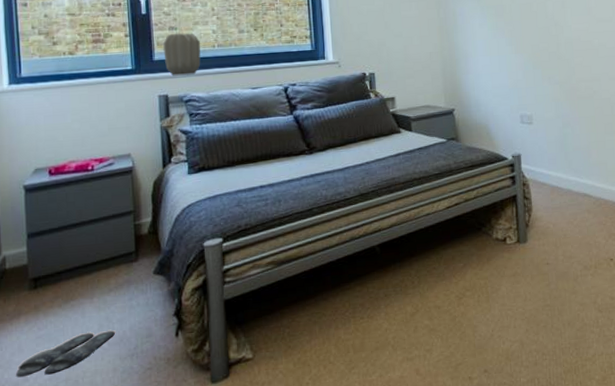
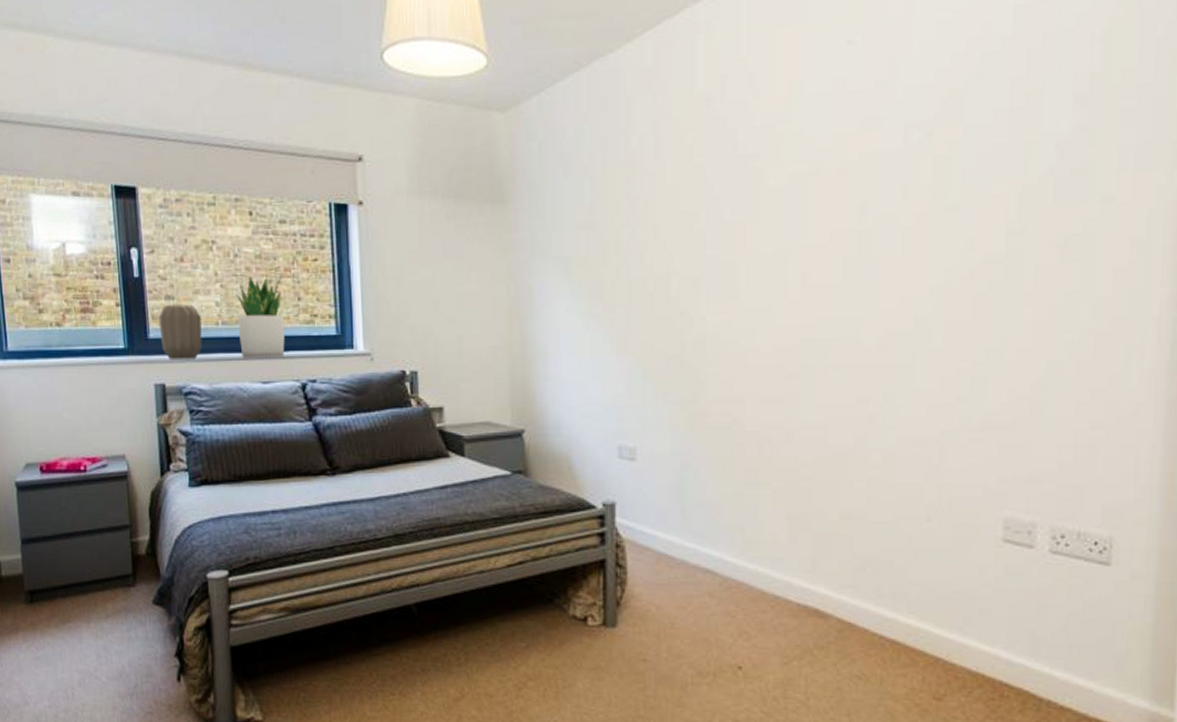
slippers: present [16,330,115,377] -> none [16,661,113,701]
planter: none [230,9,270,72] -> present [236,275,285,359]

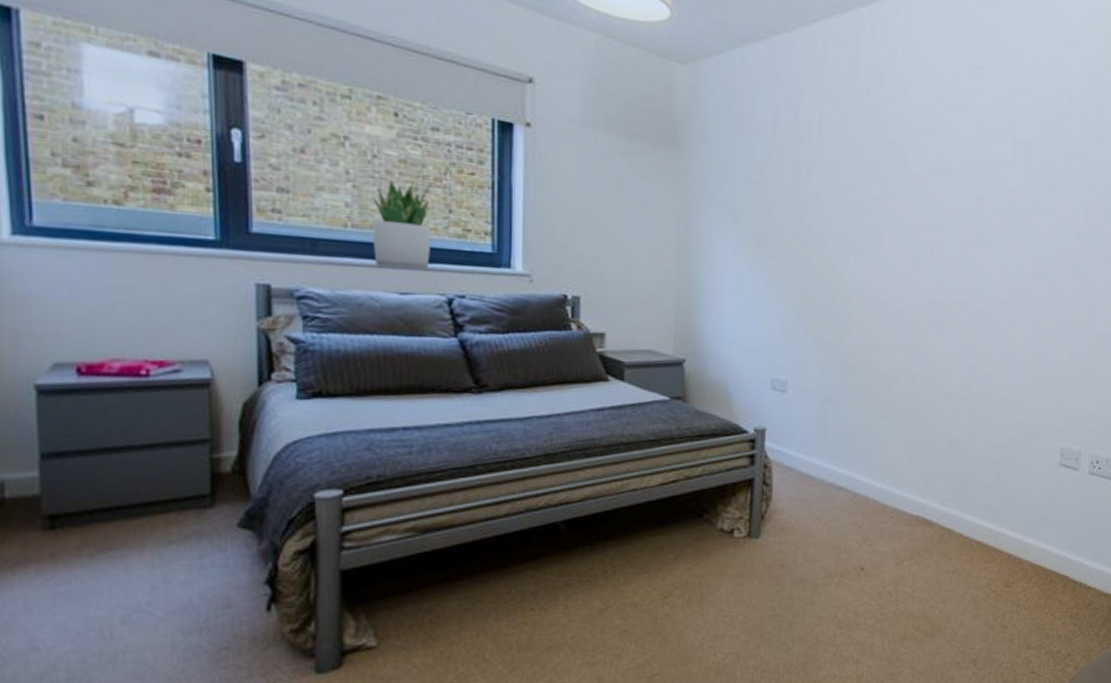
vase: present [158,304,202,360] -> none [266,198,326,262]

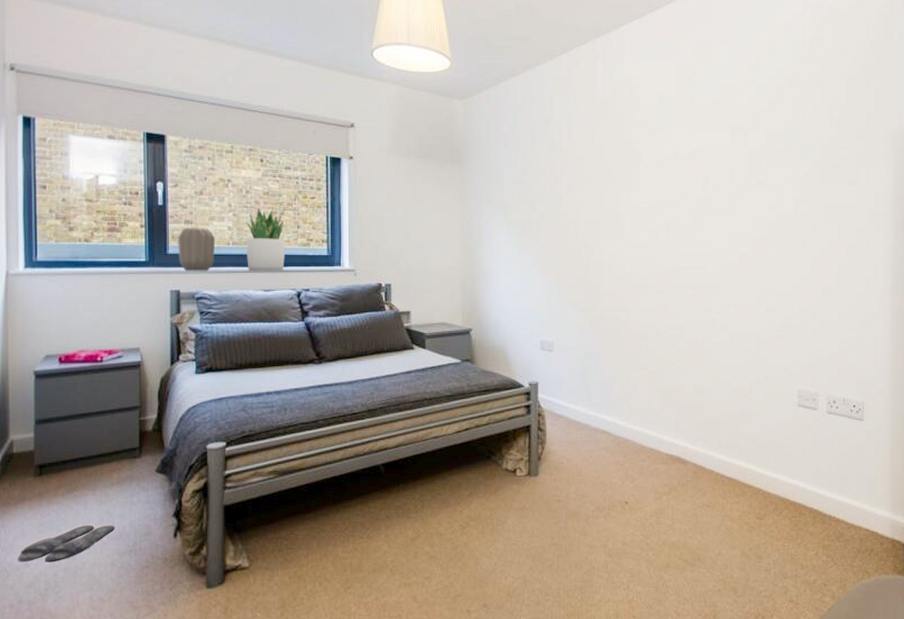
slippers: none [20,595,175,644] -> present [18,525,115,561]
vase: none [266,198,326,262] -> present [178,228,216,272]

